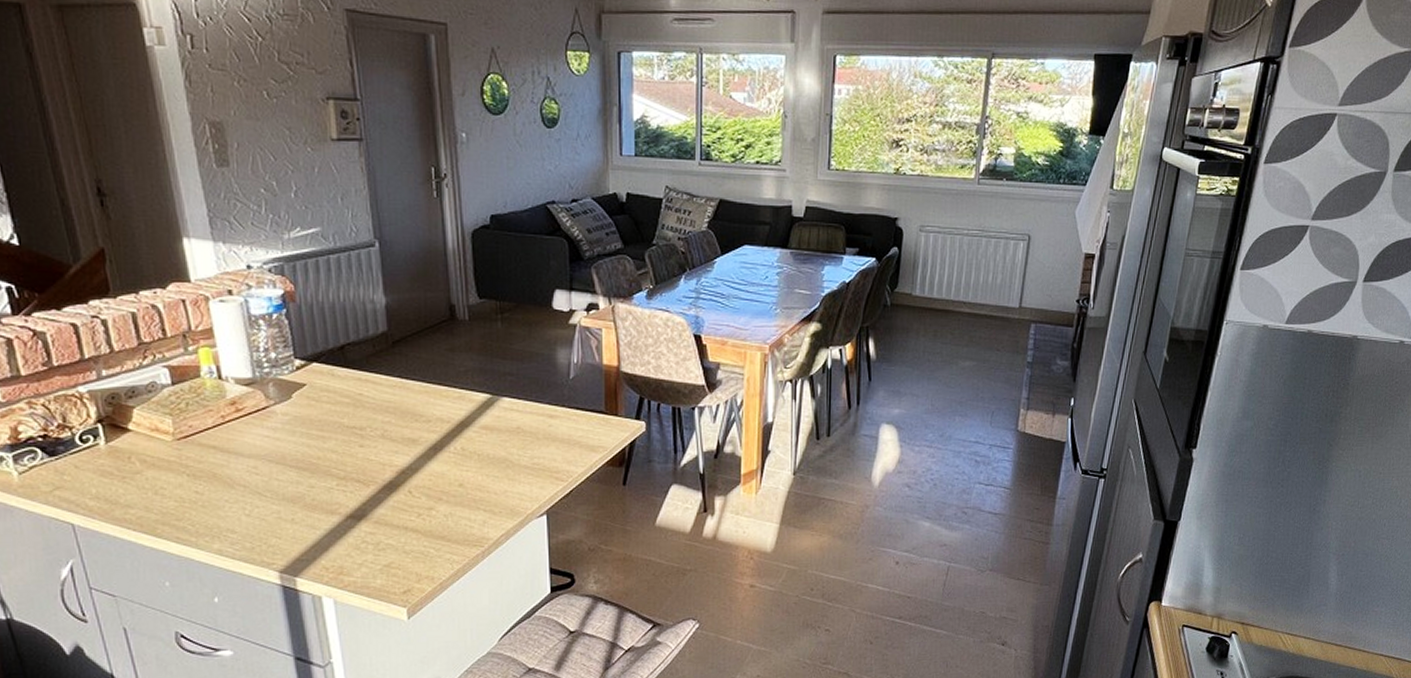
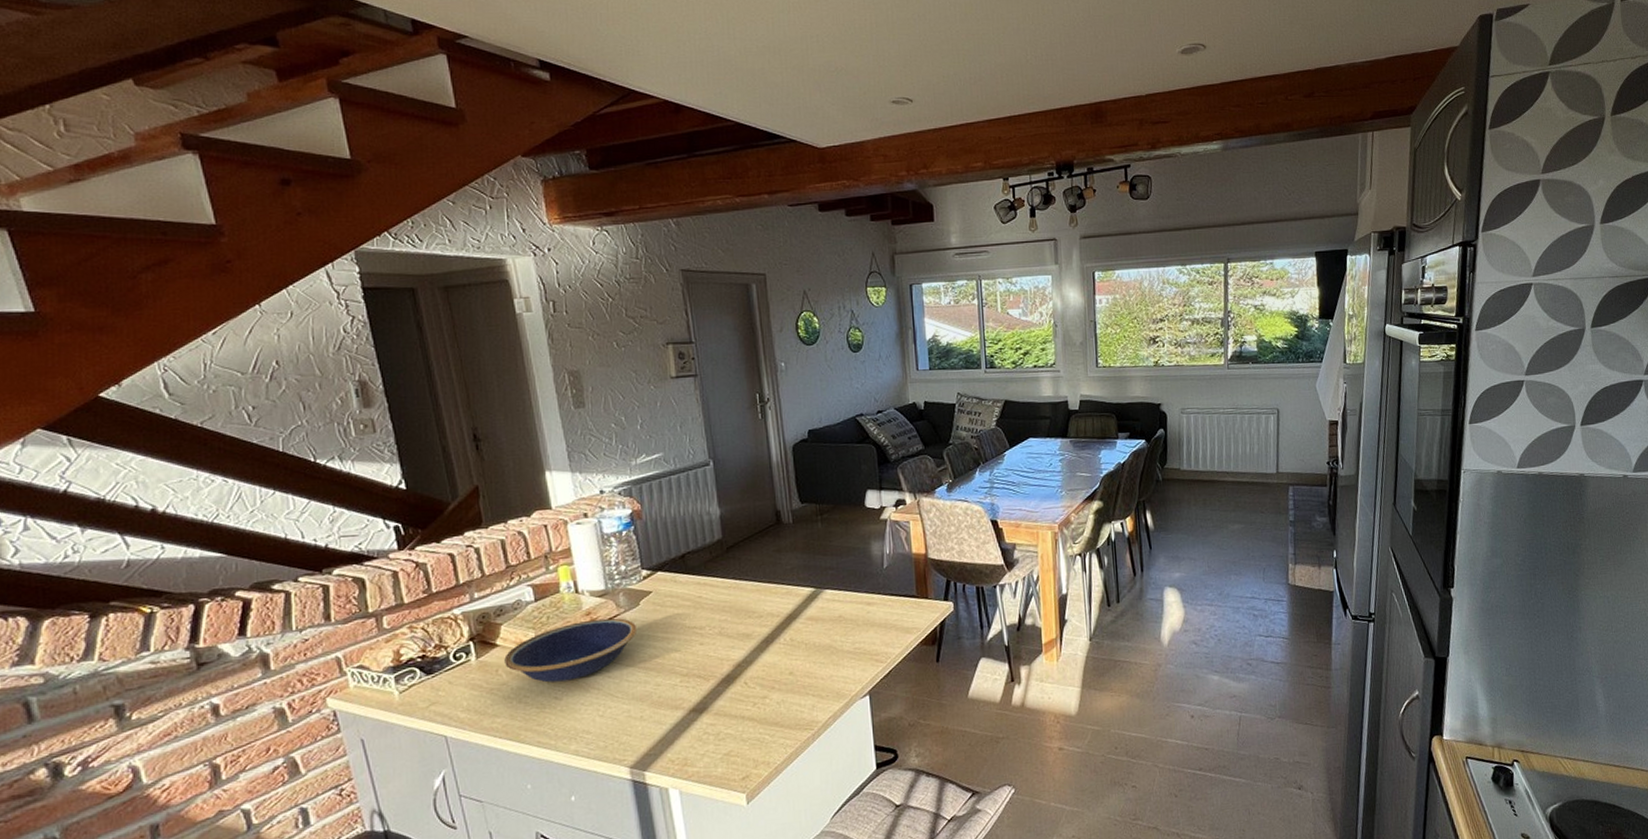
bowl: none [138,410,289,475] -> present [504,617,638,683]

